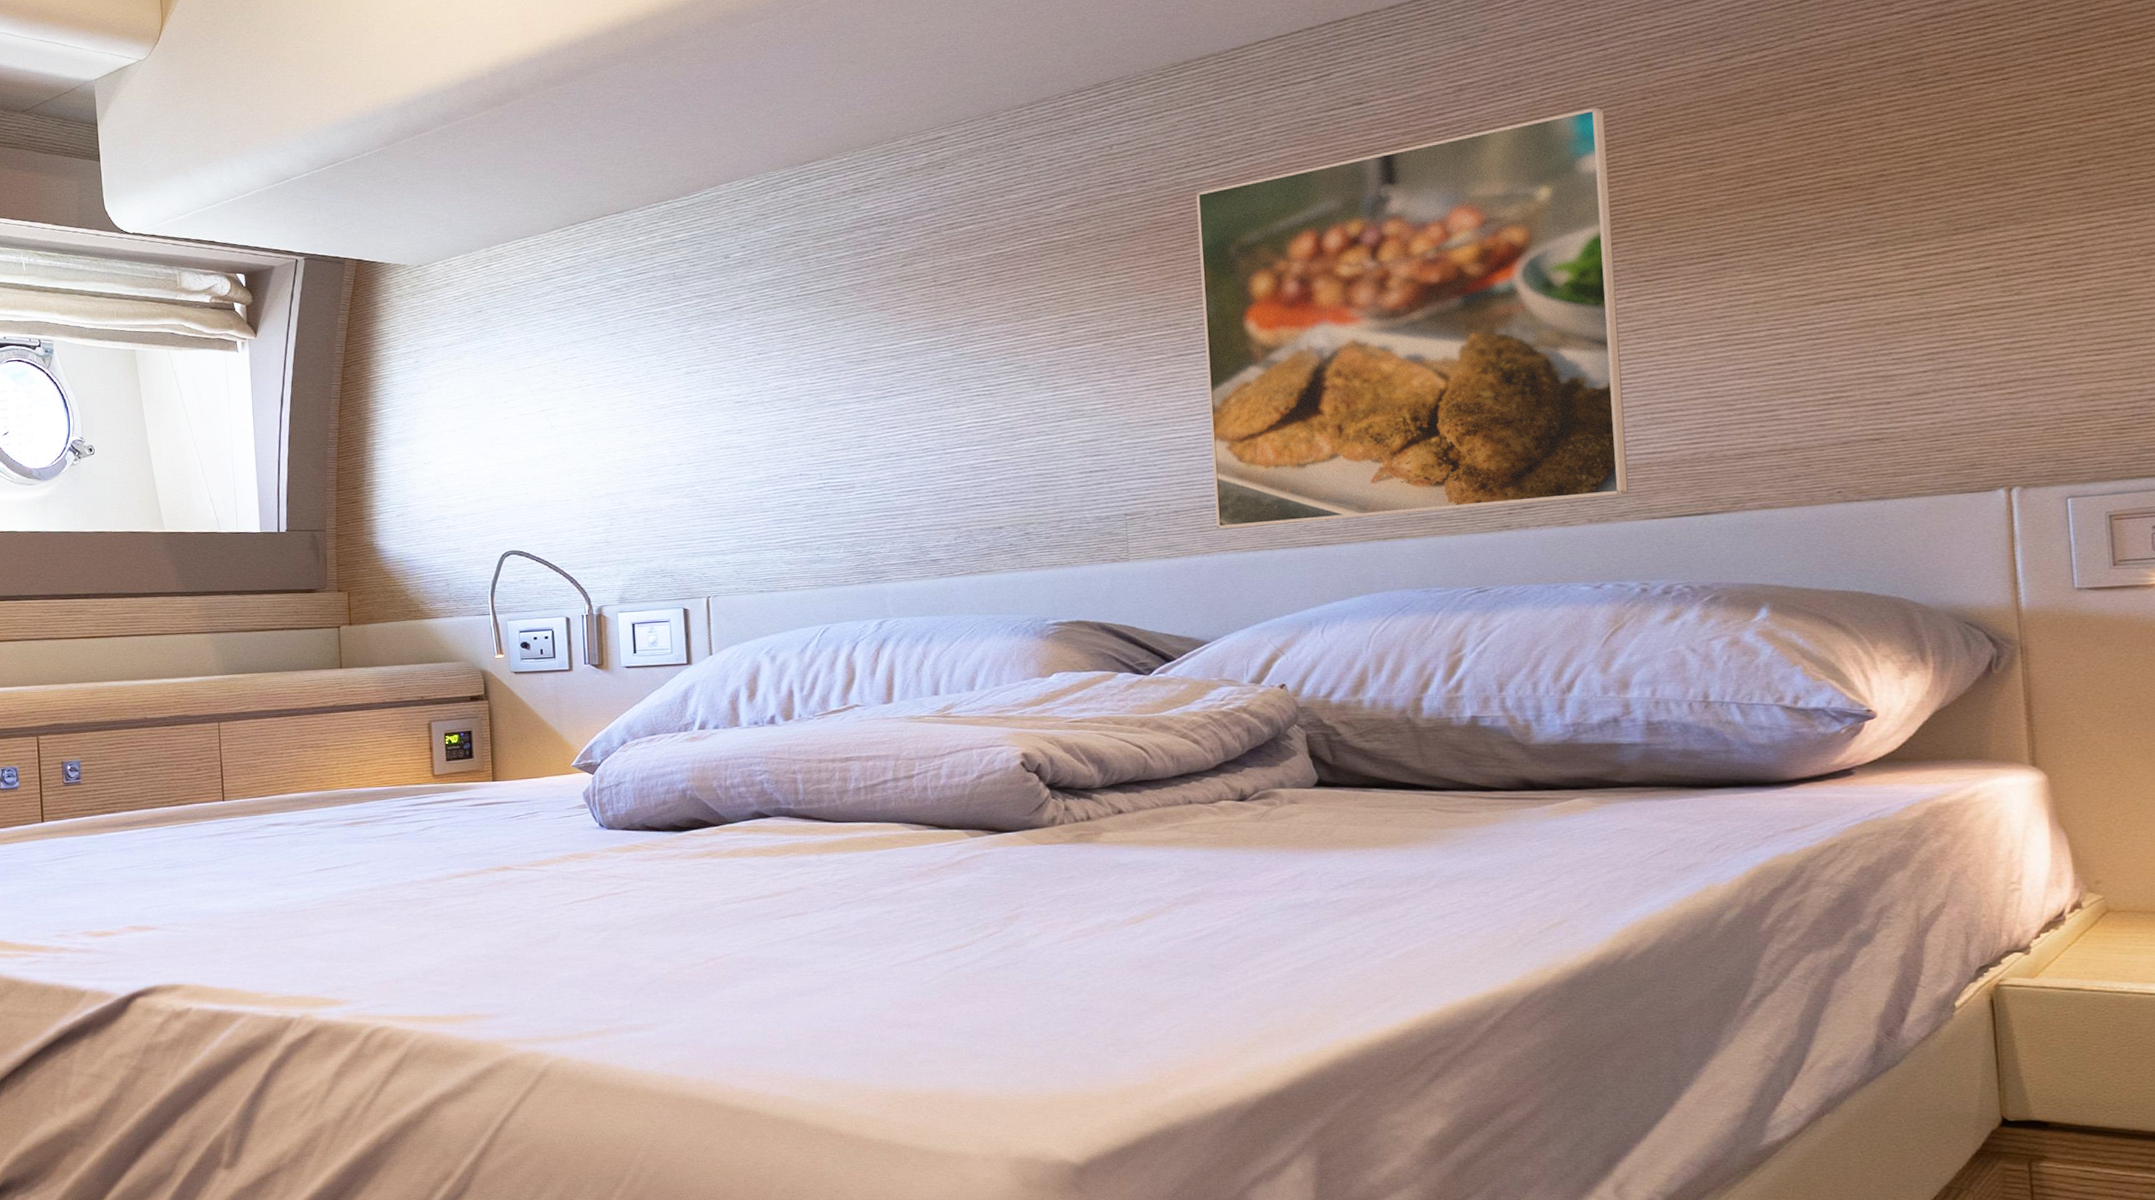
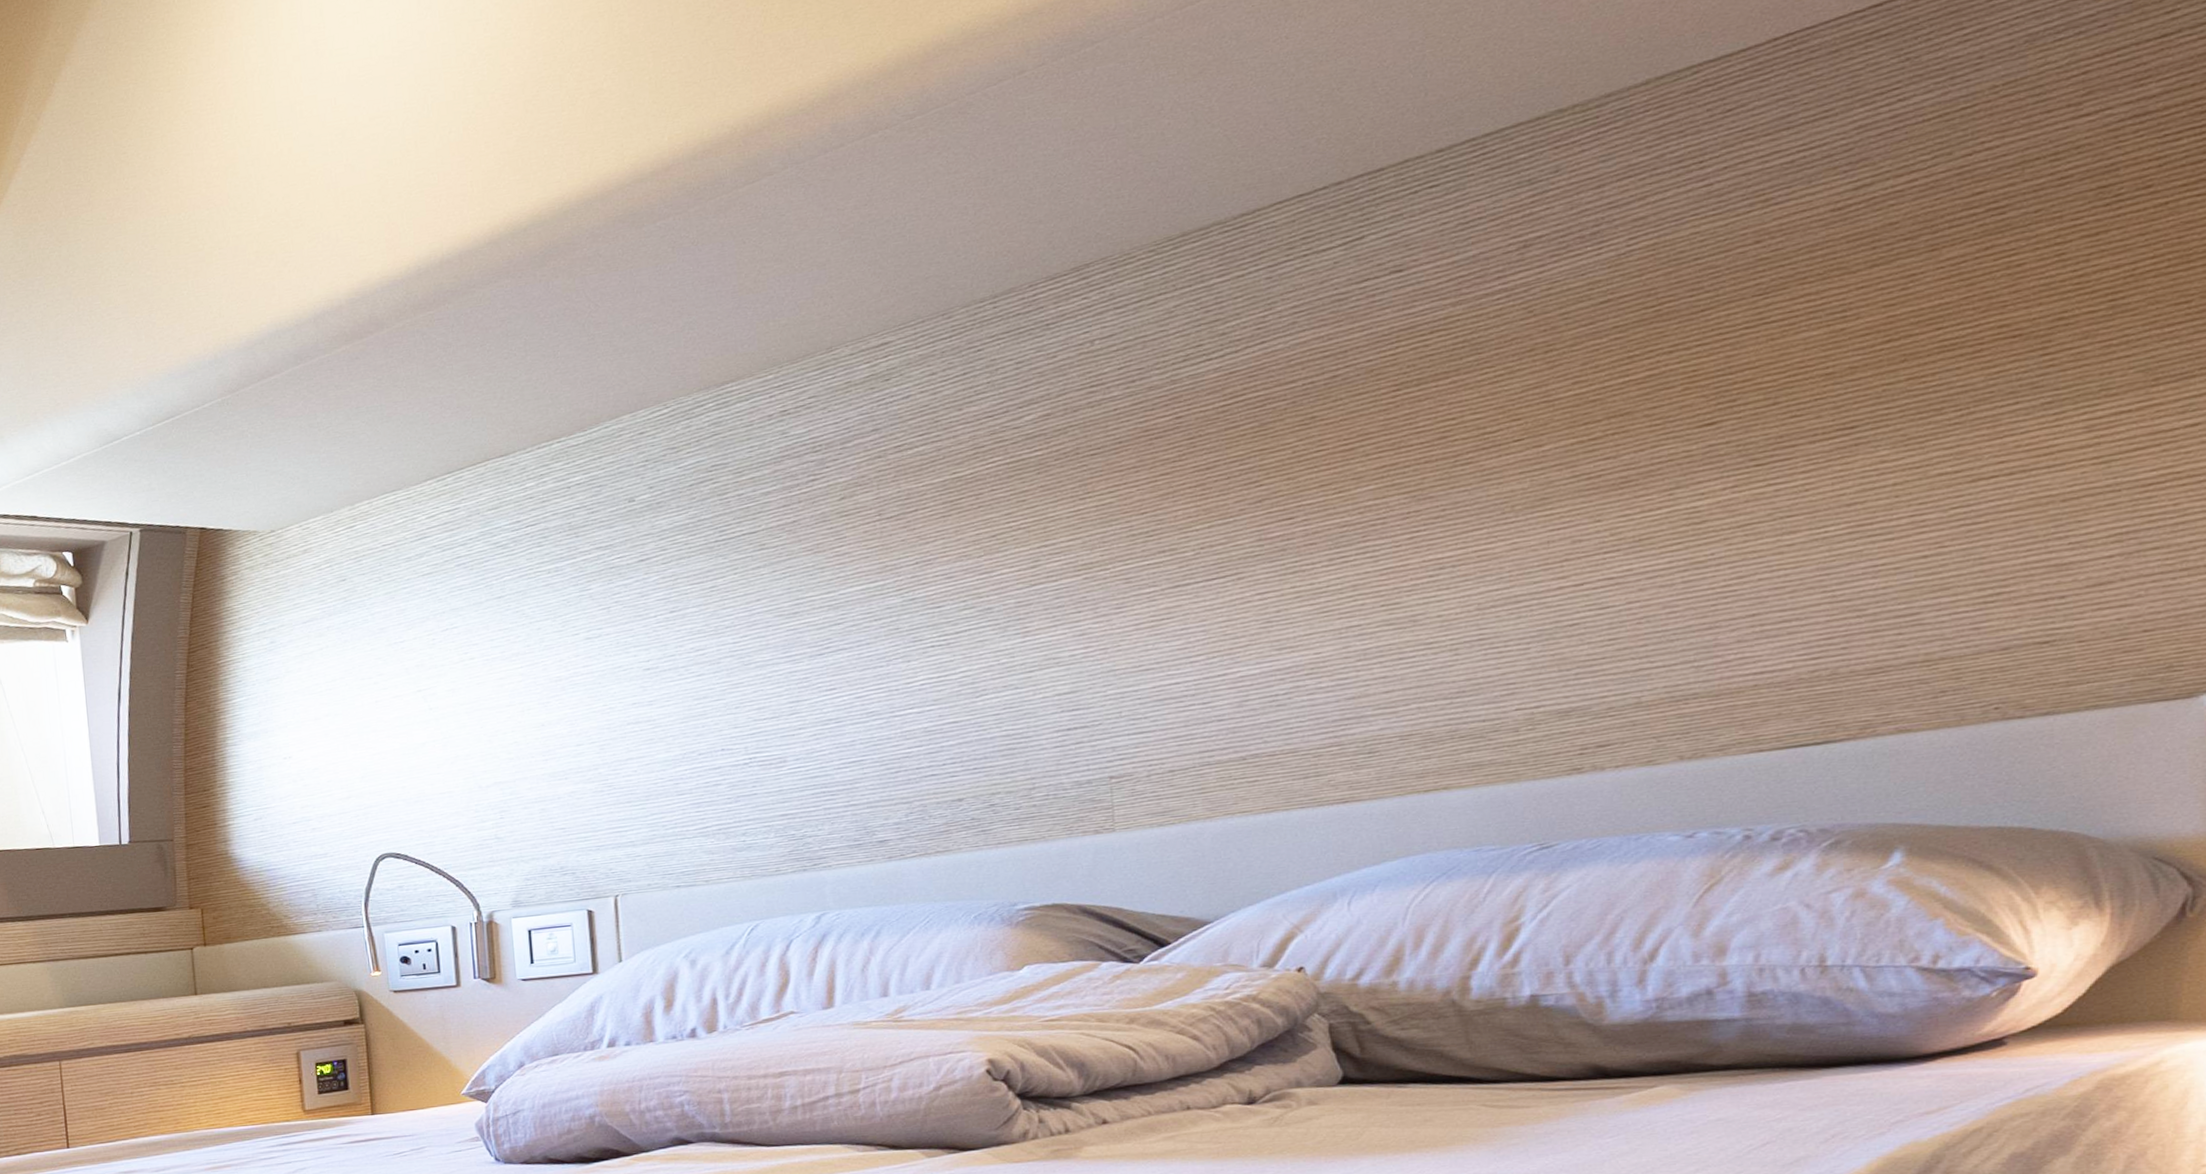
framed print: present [1195,107,1629,530] -> none [1196,257,1731,790]

